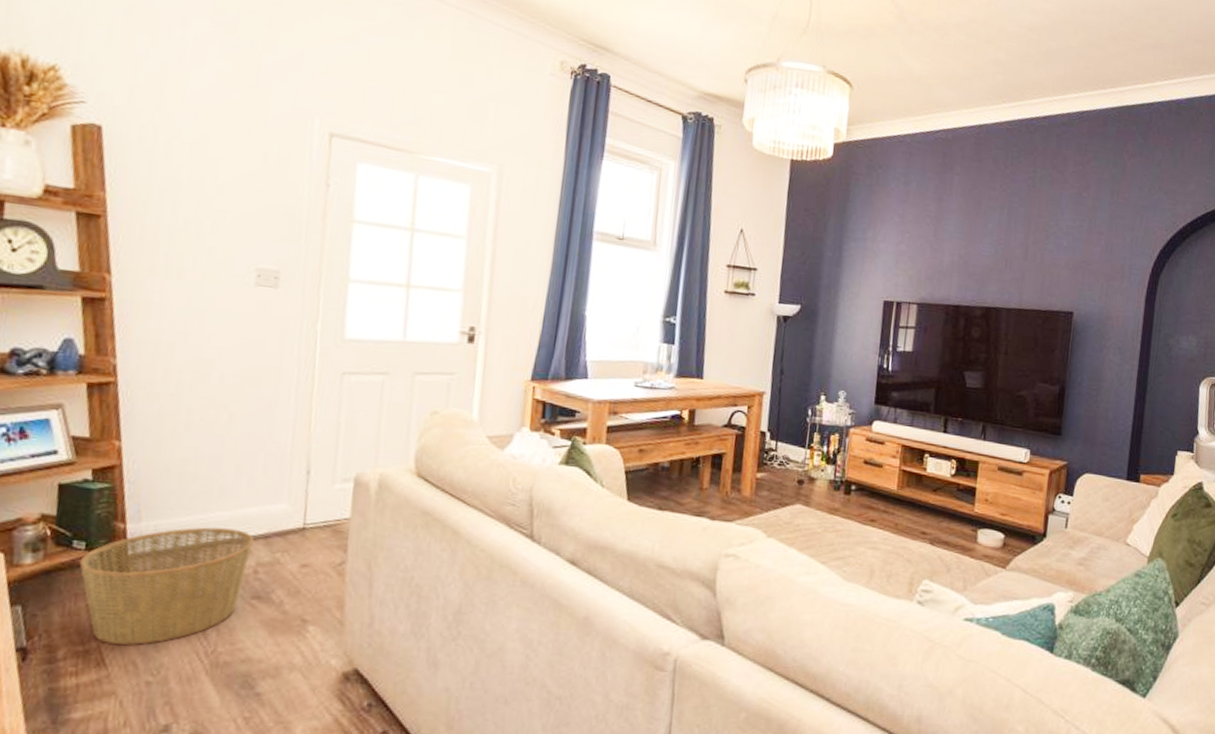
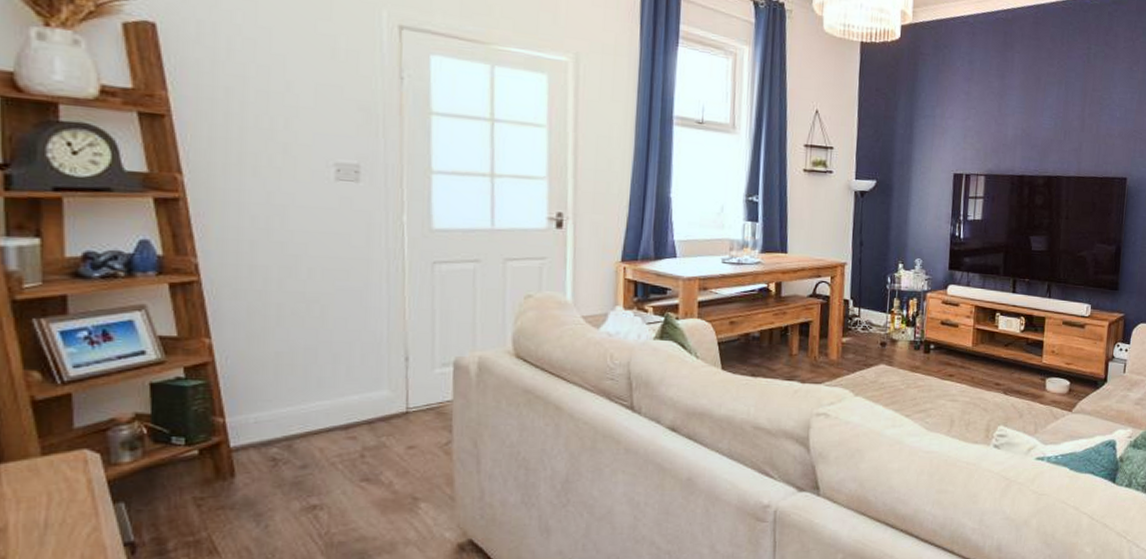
basket: present [79,527,254,646] -> none [180,417,357,534]

